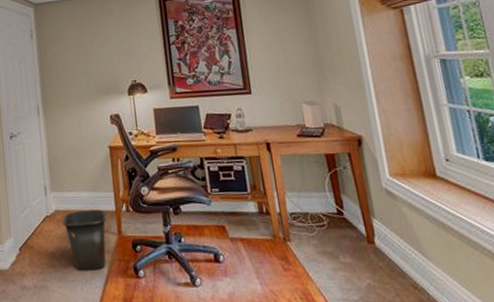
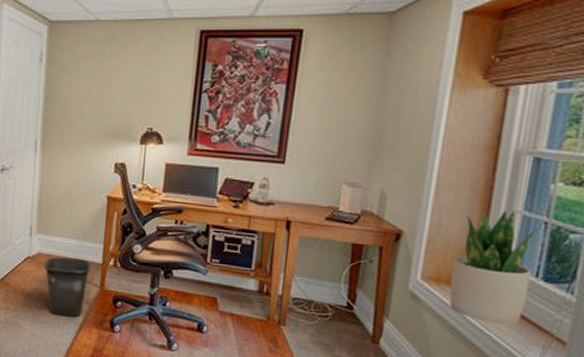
planter: none [407,105,480,207] -> present [449,211,539,325]

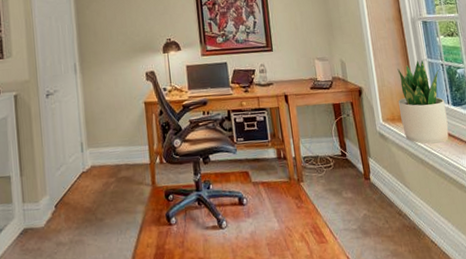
waste bin: present [43,257,91,317] -> none [98,162,141,223]

